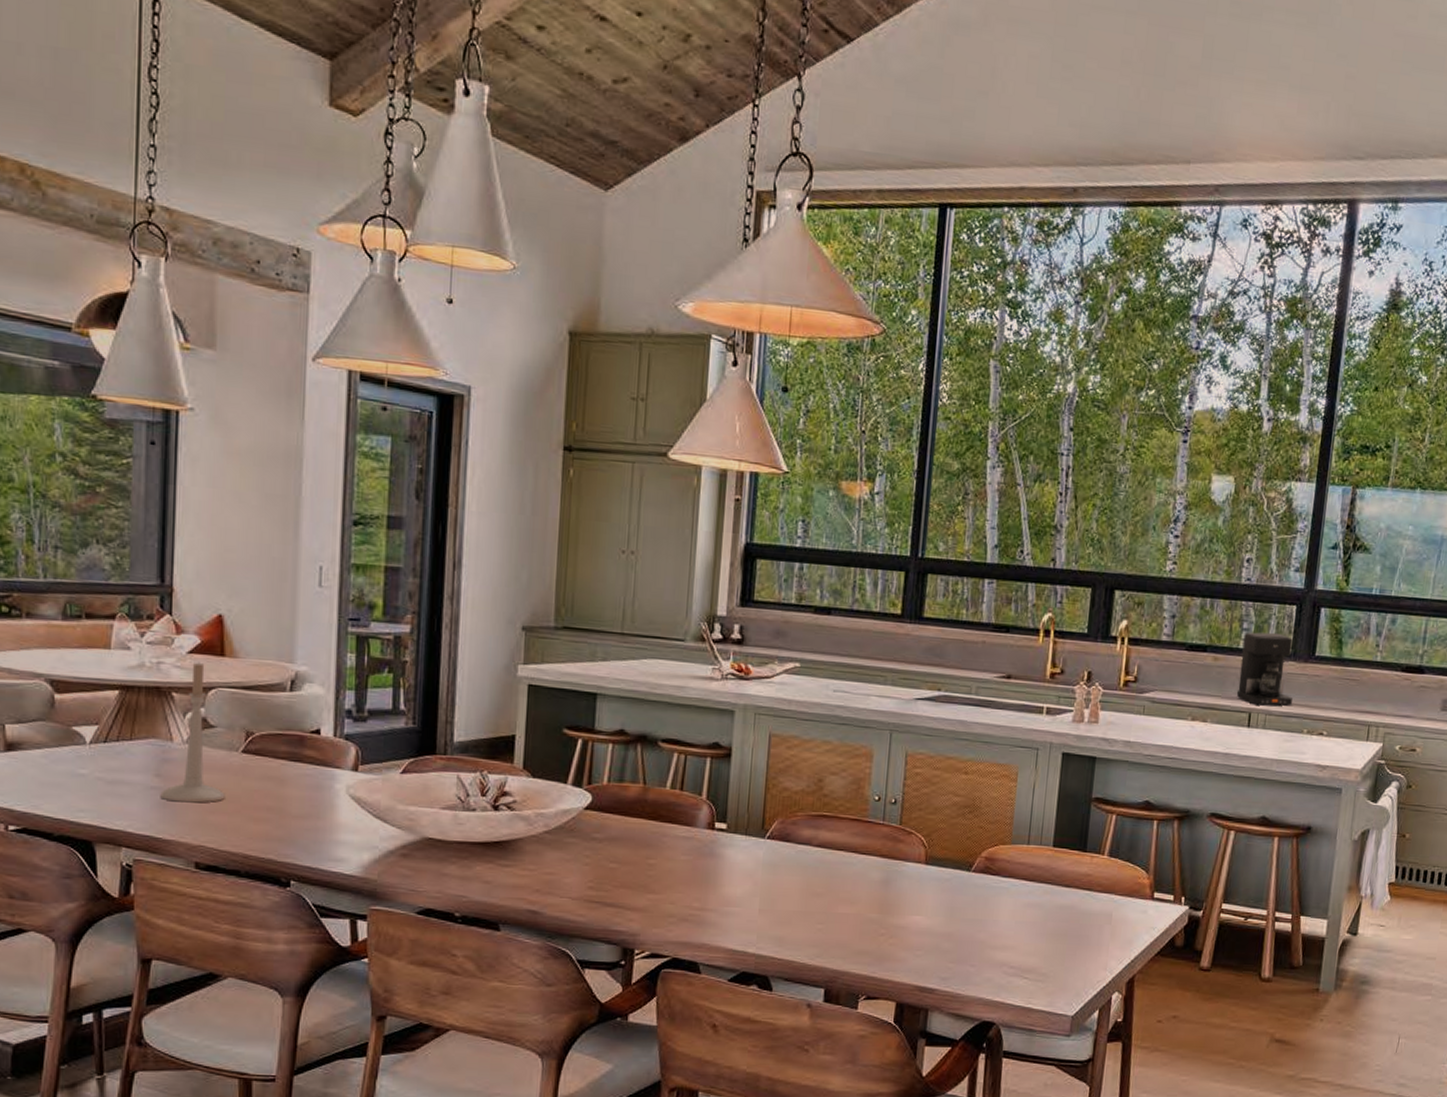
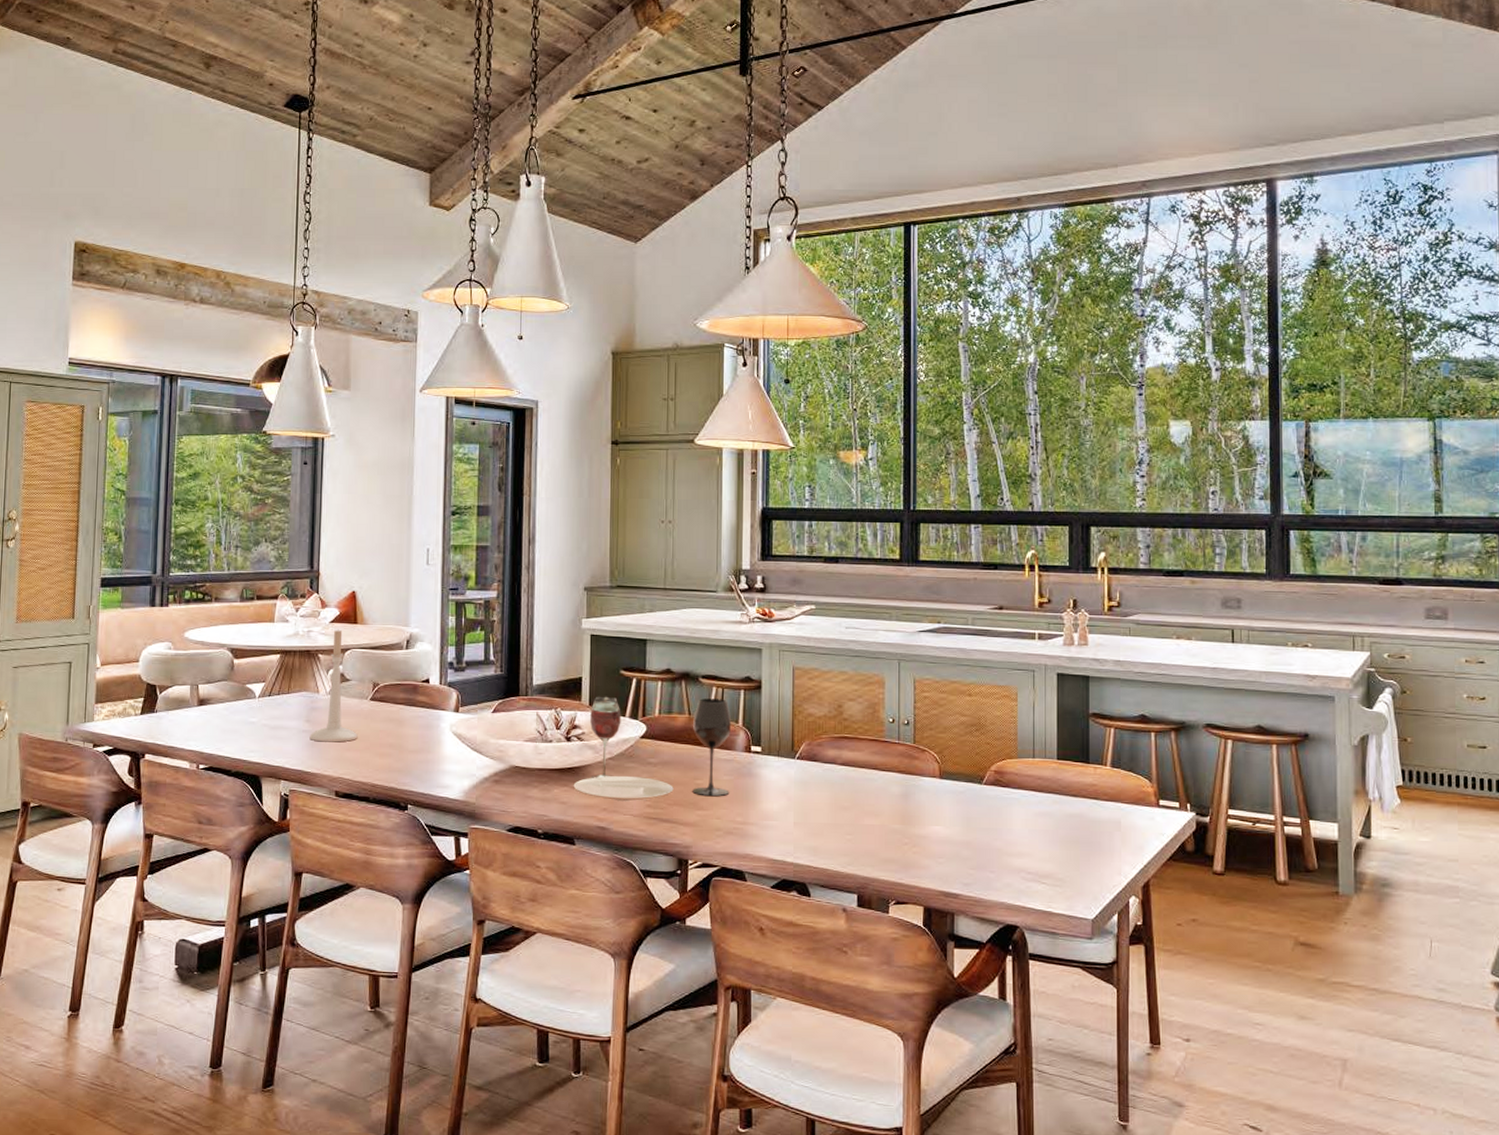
plate: none [500,852,621,882] -> present [573,775,674,801]
wineglass: none [522,758,562,855] -> present [590,696,621,778]
wineglass: none [643,765,694,878] -> present [692,698,732,796]
coffee maker: present [1237,632,1293,706] -> none [1218,555,1273,622]

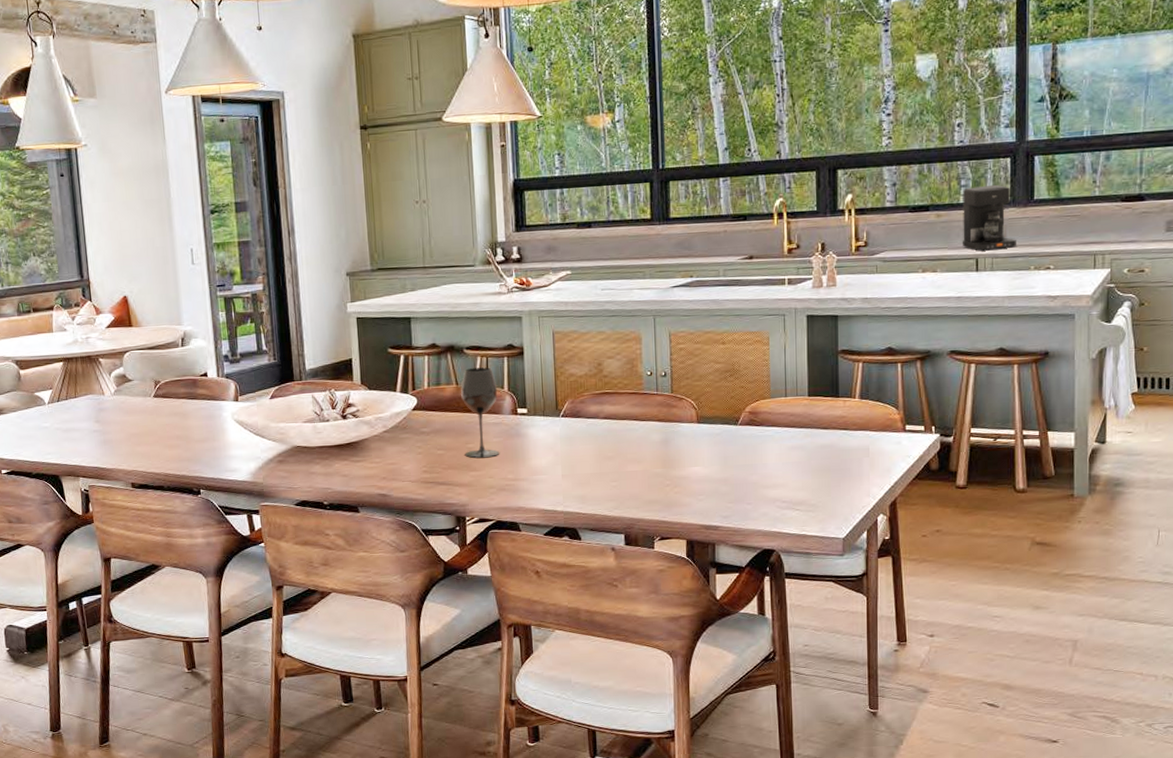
candlestick: present [309,629,358,743] -> none [101,333,146,440]
plate: present [573,775,674,801] -> none [353,445,447,469]
wineglass: present [590,696,621,778] -> none [363,374,393,451]
coffee maker: none [1218,555,1273,622] -> present [963,184,1016,251]

